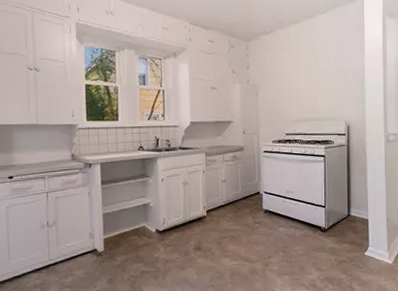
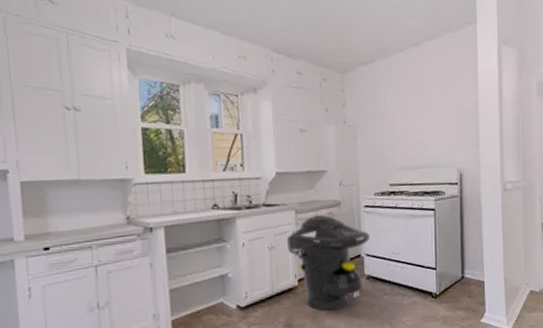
trash can: none [197,157,269,238] -> present [286,214,371,311]

